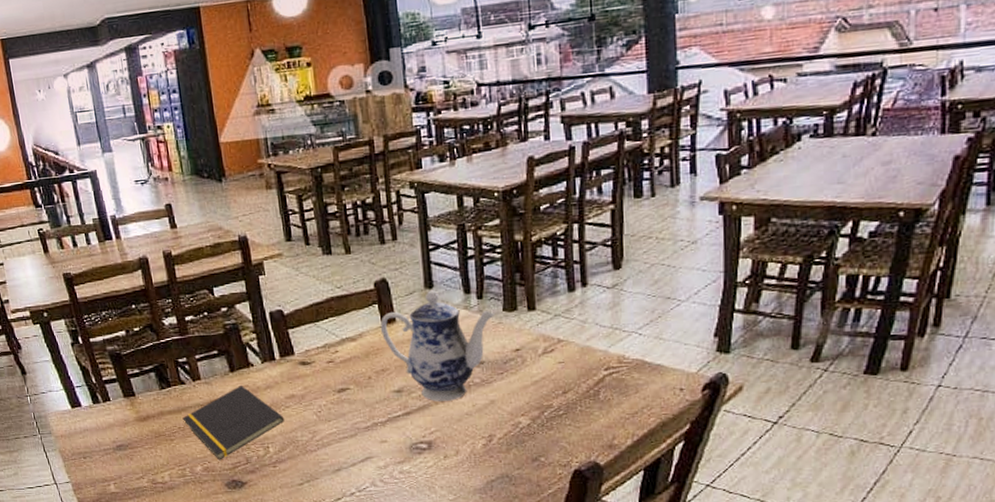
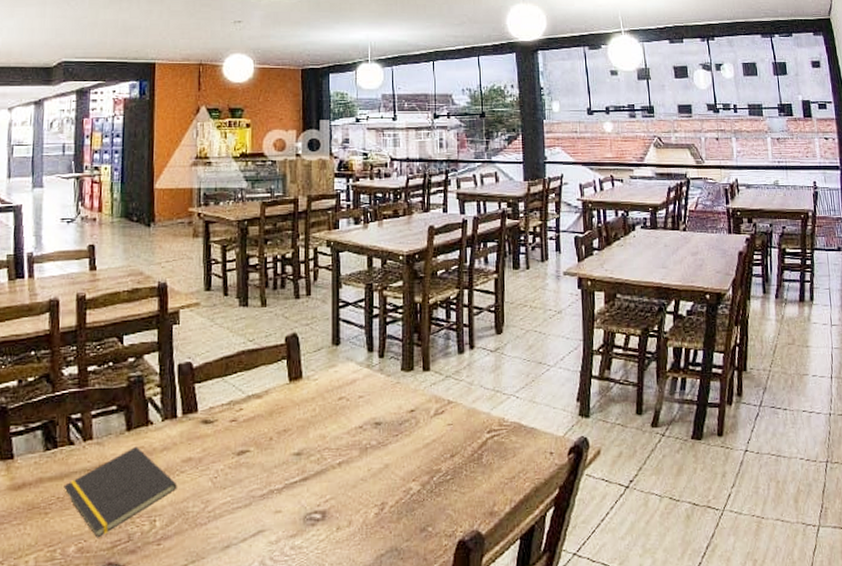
teapot: present [380,290,494,401] -> none [286,347,393,465]

